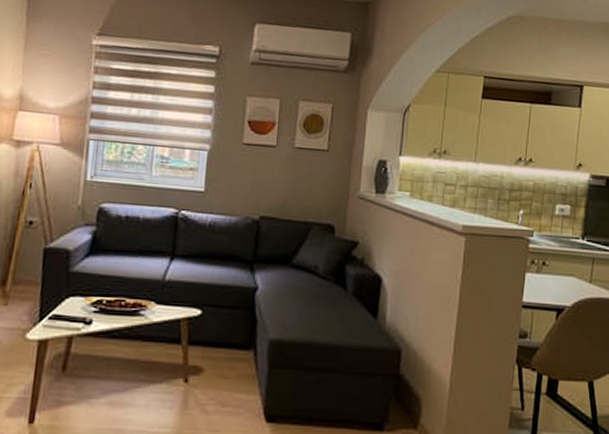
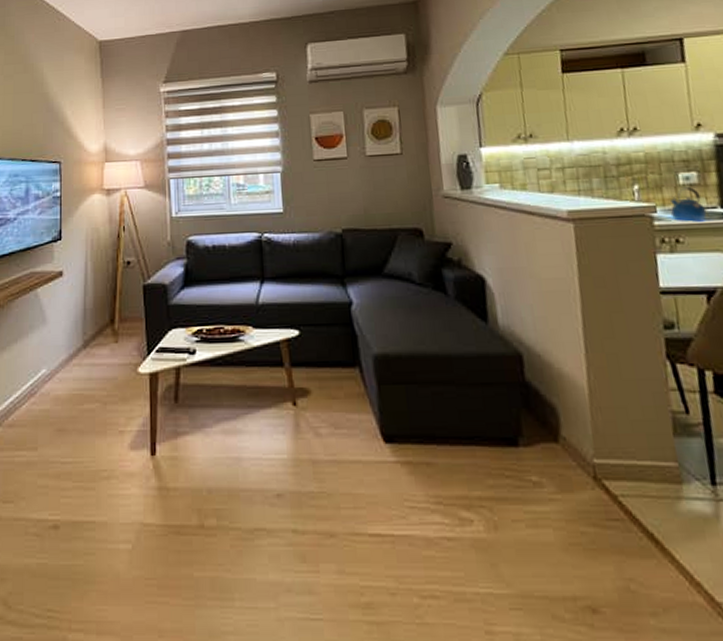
kettle: none [544,218,571,249] -> present [671,187,707,222]

